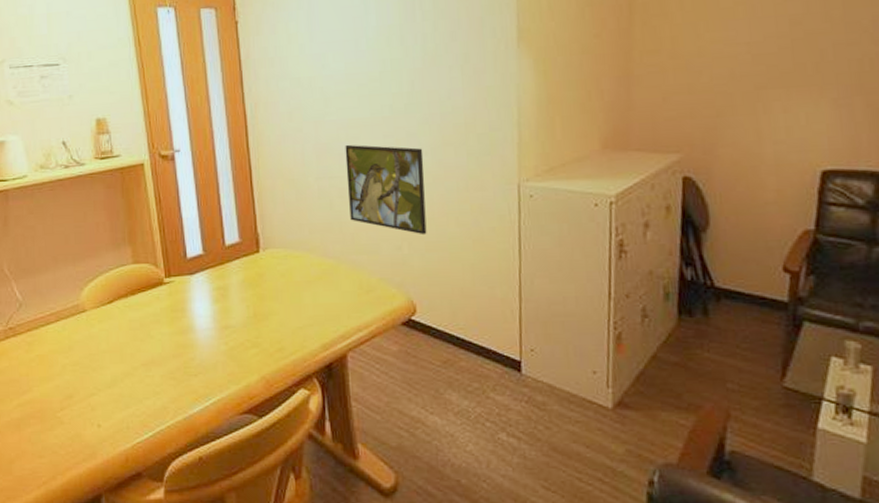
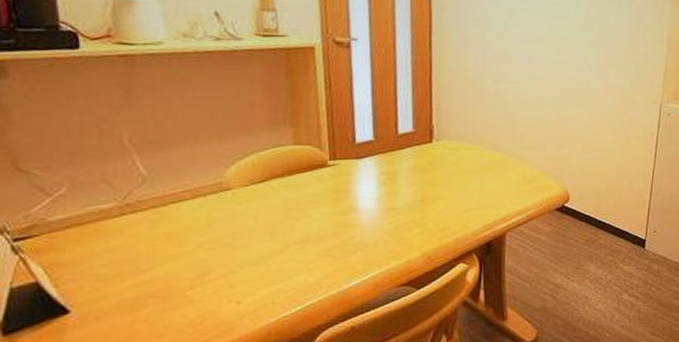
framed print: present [345,144,427,235] -> none [521,55,590,138]

